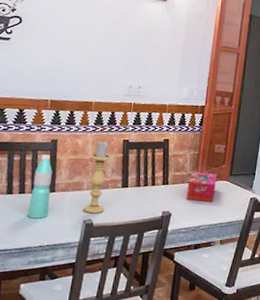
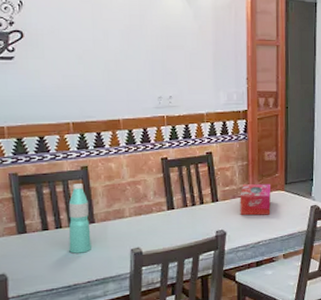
candle holder: present [83,141,111,214] -> none [127,161,152,242]

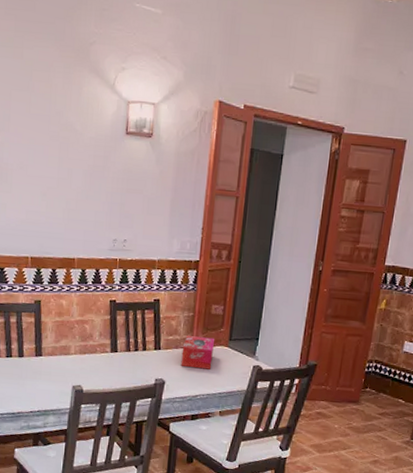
water bottle: present [68,184,91,254] -> none [16,316,38,384]

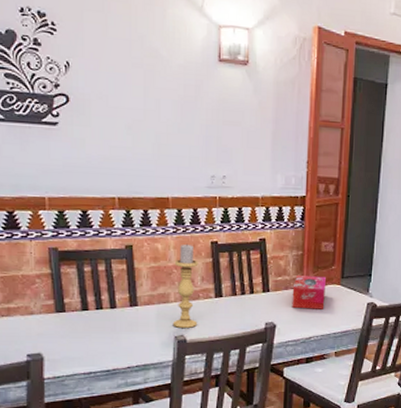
candle holder: none [71,301,98,380] -> present [172,244,198,329]

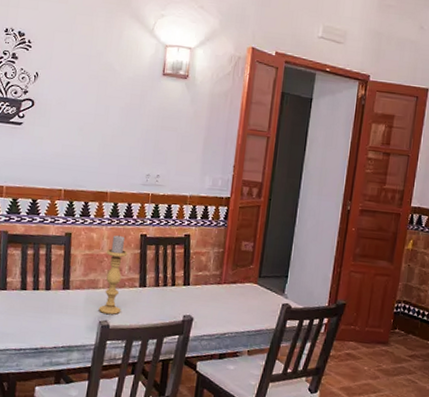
tissue box: present [292,276,326,310] -> none [209,272,244,307]

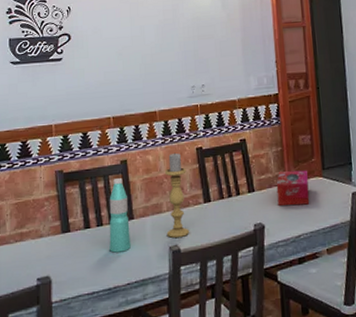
water bottle: none [42,248,67,318] -> present [109,178,131,253]
tissue box: none [209,272,244,307] -> present [276,170,310,206]

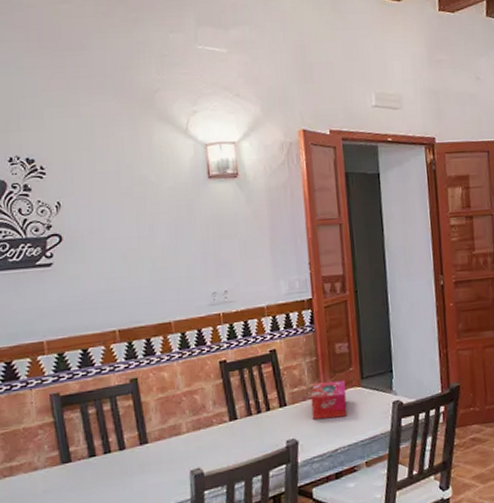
water bottle: present [109,178,131,253] -> none [117,399,146,482]
candle holder: present [164,152,190,239] -> none [182,367,214,461]

